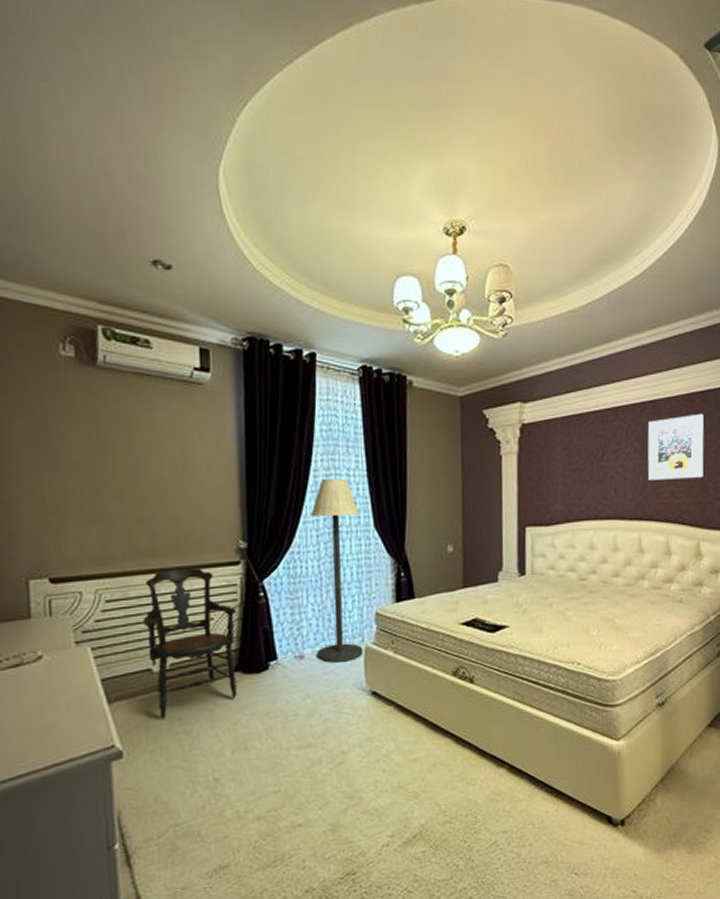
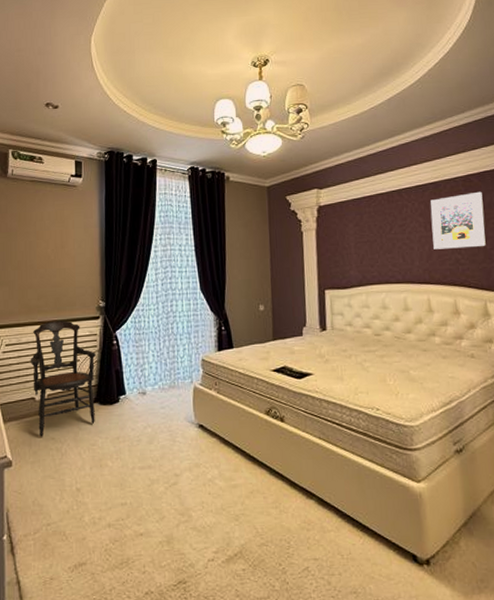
floor lamp: present [311,478,363,663] -> none [152,252,192,399]

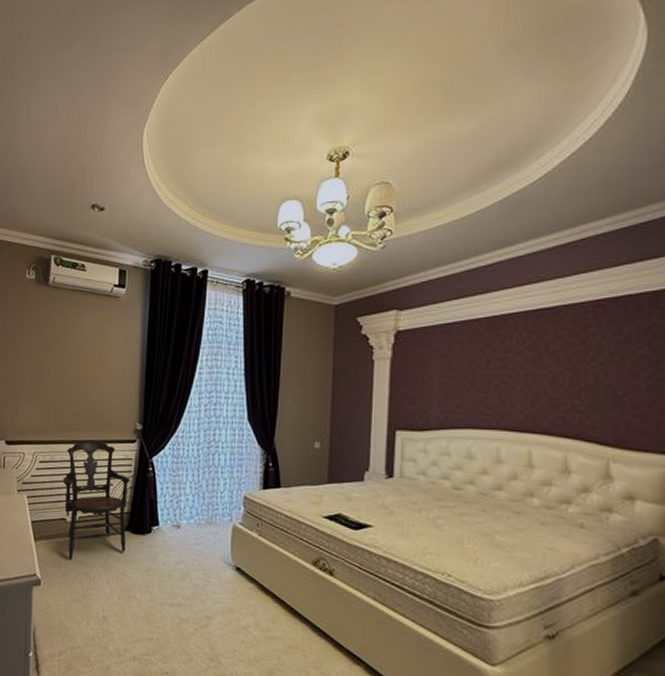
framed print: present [430,191,486,250] -> none [543,321,619,392]

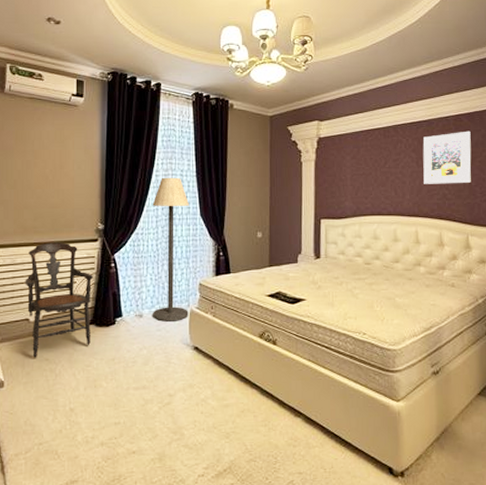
floor lamp: none [190,375,236,537] -> present [152,177,190,322]
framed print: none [543,321,619,392] -> present [423,131,472,184]

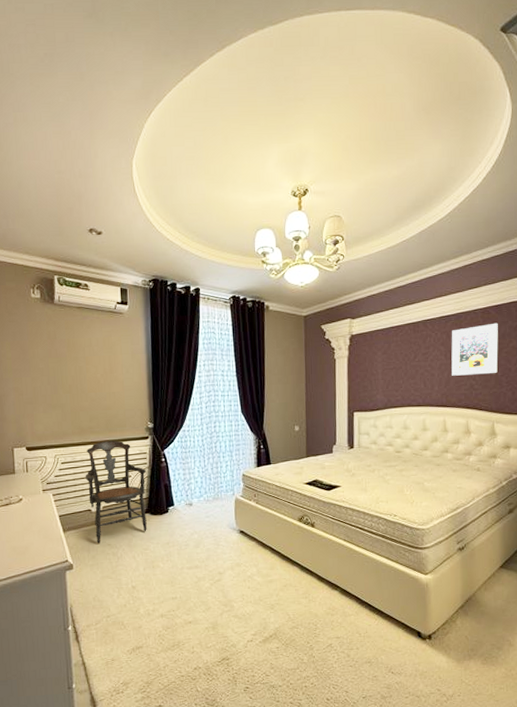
floor lamp: present [152,177,190,322] -> none [196,377,234,509]

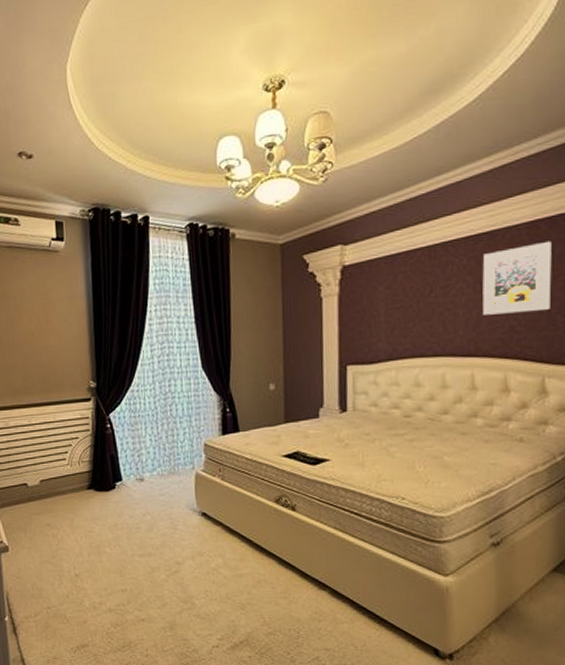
armchair: present [85,440,147,544] -> none [19,403,91,523]

